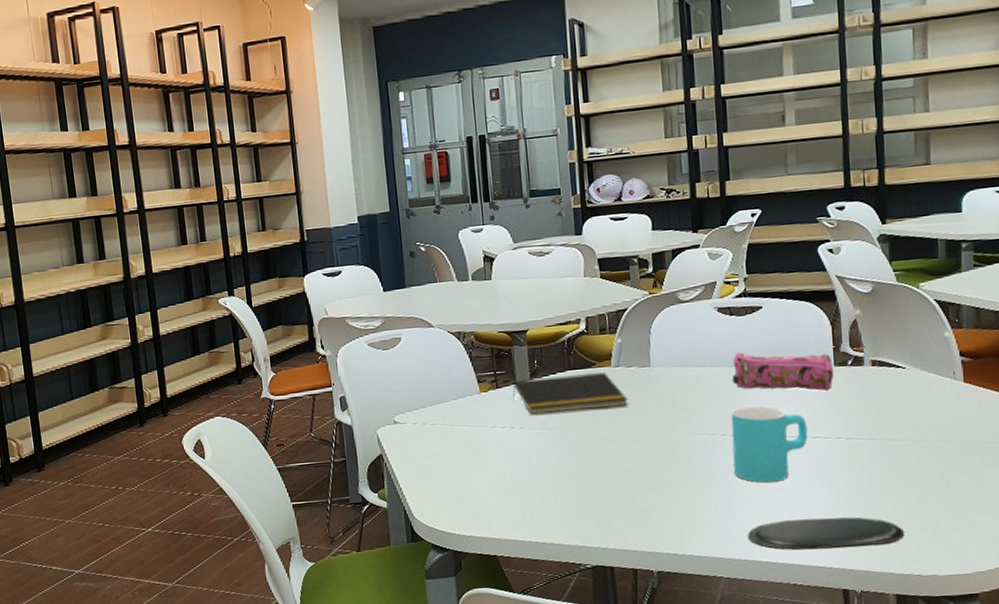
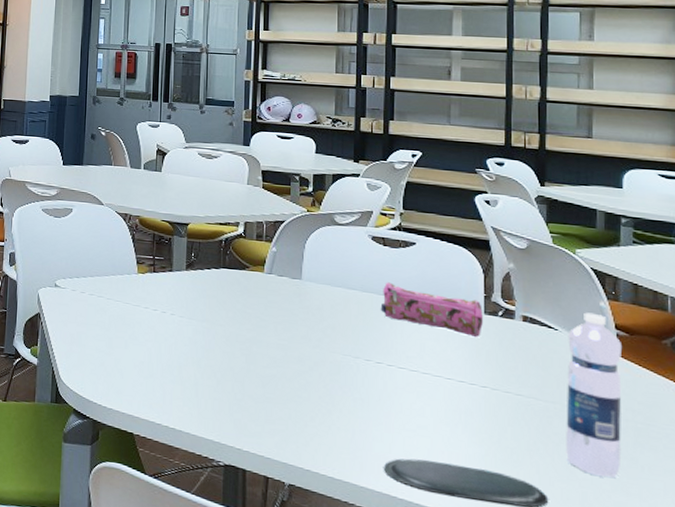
notepad: present [512,371,628,415] -> none [168,268,277,313]
cup: present [731,406,808,483] -> none [375,336,453,418]
water bottle: none [915,344,970,501] -> present [566,312,623,478]

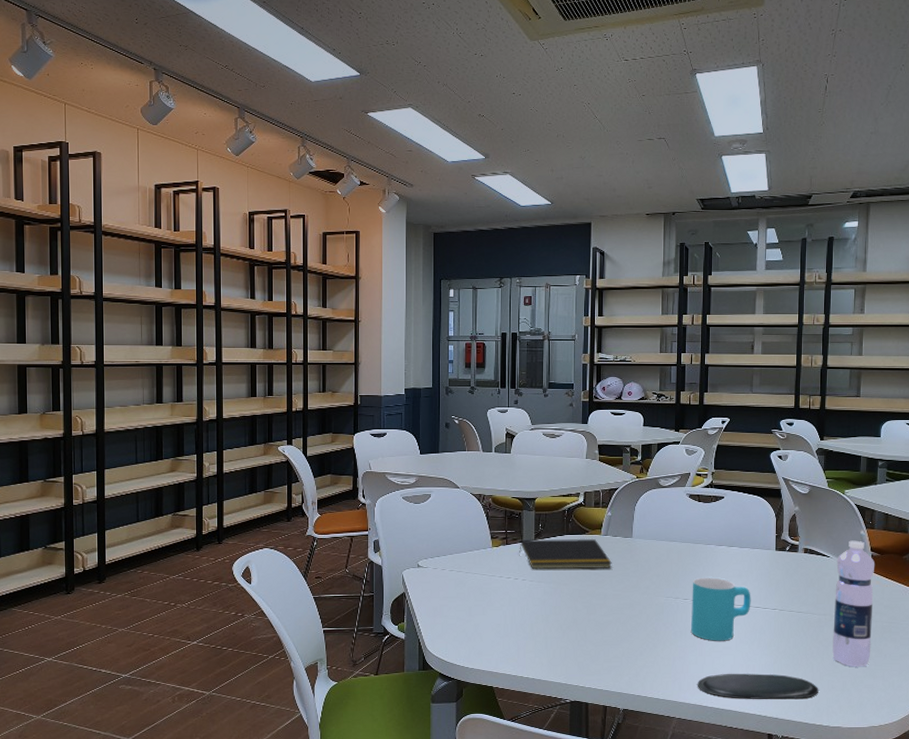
notepad: none [168,268,277,313] -> present [519,538,612,570]
cup: none [375,336,453,418] -> present [691,577,751,641]
pencil case: present [380,282,483,338] -> none [696,532,774,571]

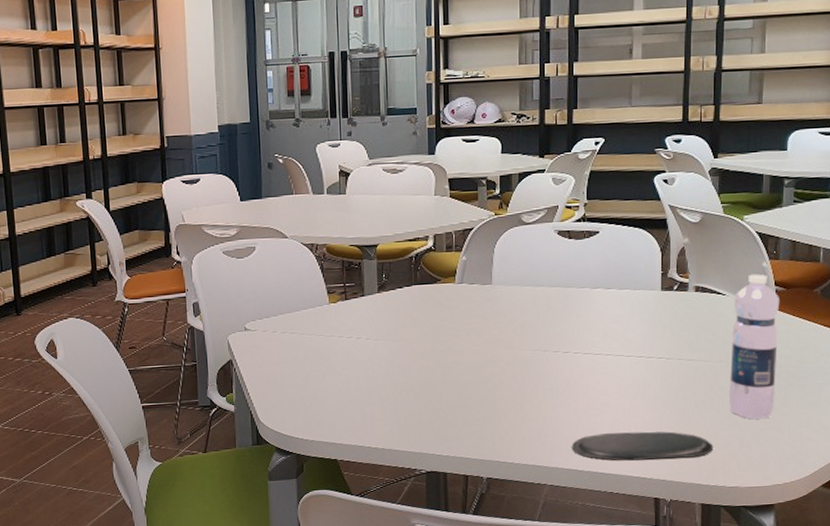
notepad: present [519,538,612,570] -> none [360,287,469,327]
cup: present [691,577,751,641] -> none [563,325,633,398]

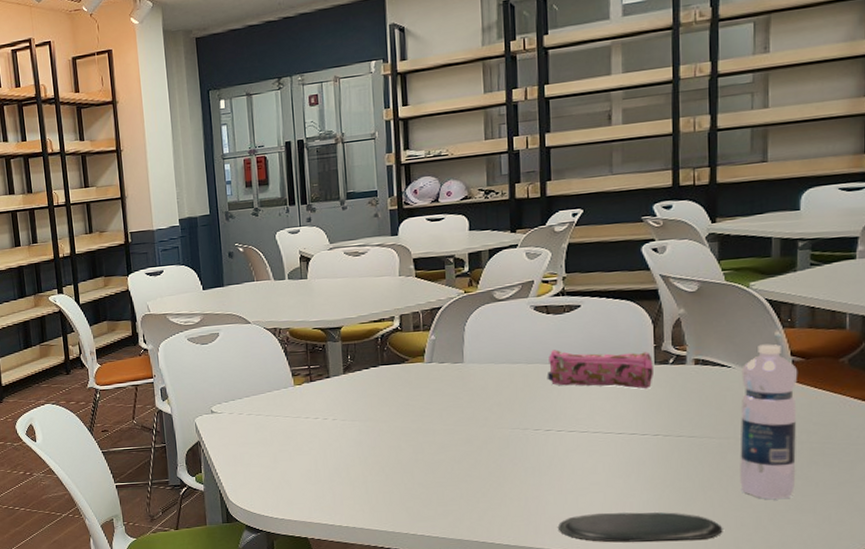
pencil case: none [567,274,660,314] -> present [547,350,653,389]

